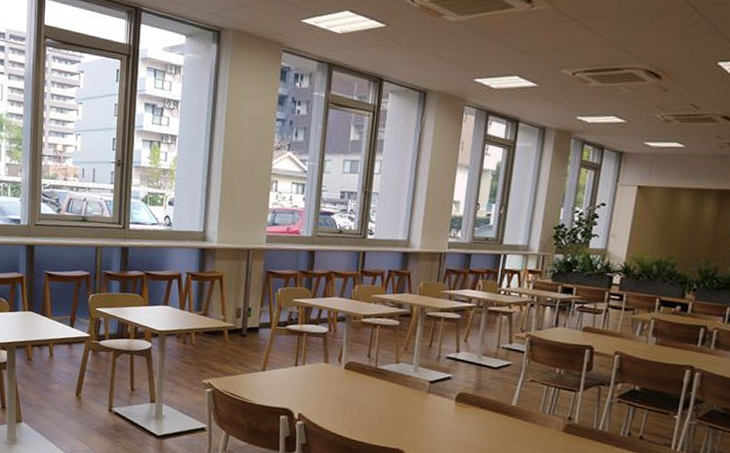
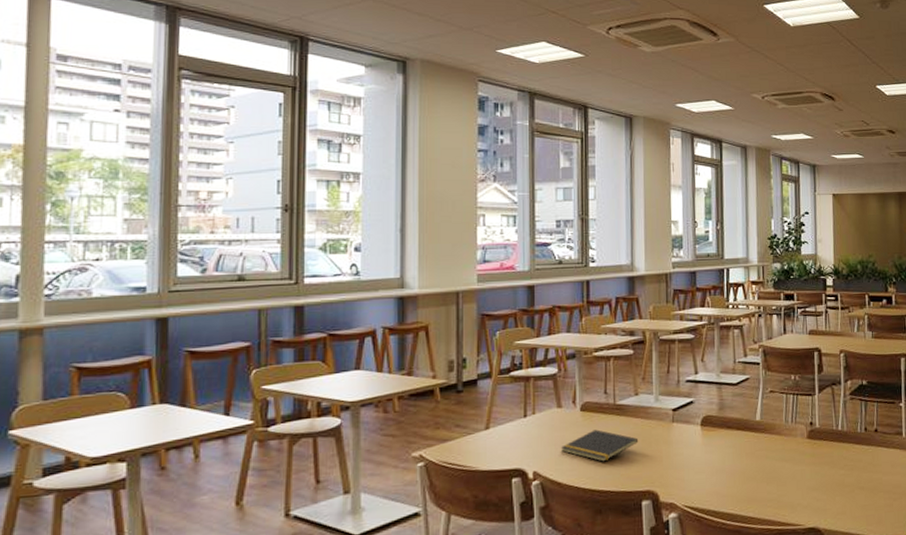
notepad: none [323,387,394,417] -> present [560,429,639,462]

